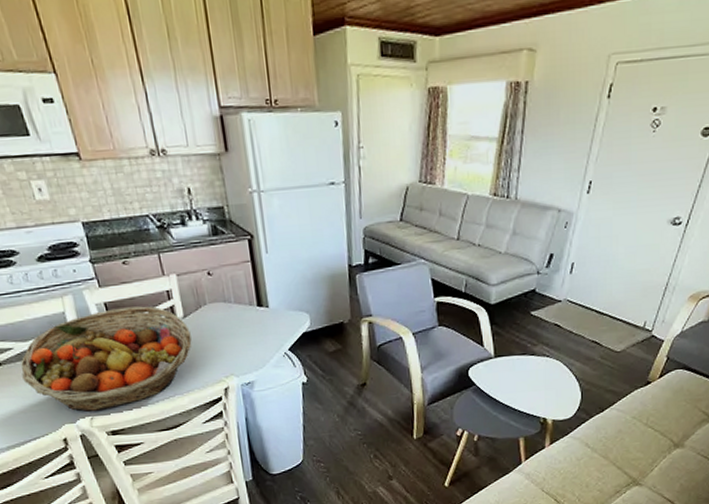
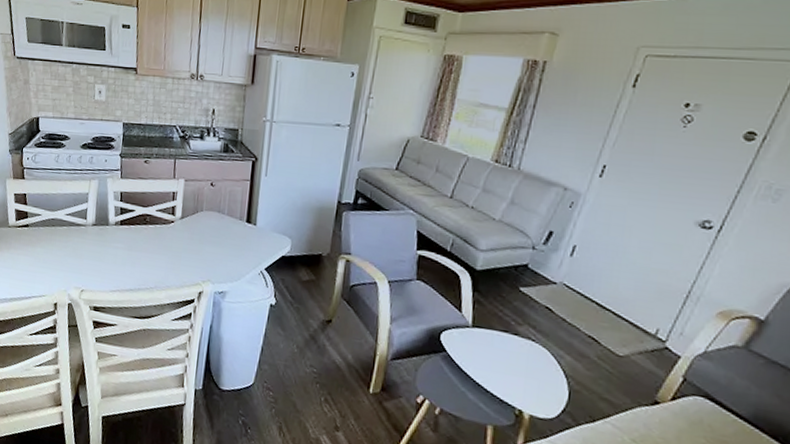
fruit basket: present [21,306,192,412] -> none [40,198,183,287]

